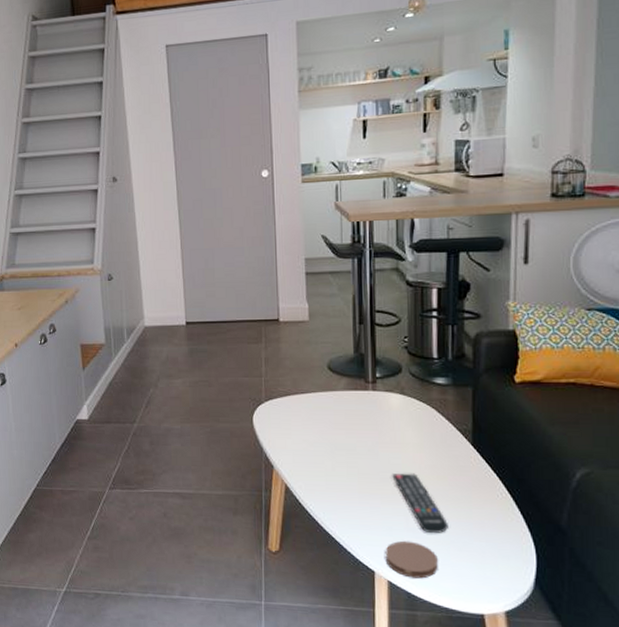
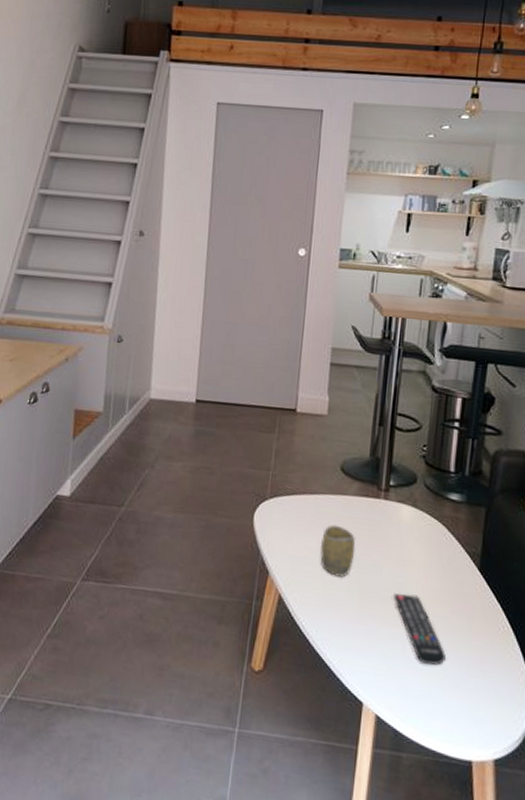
cup: none [317,418,351,464] -> present [320,524,356,577]
coaster: present [385,540,439,579] -> none [375,670,432,716]

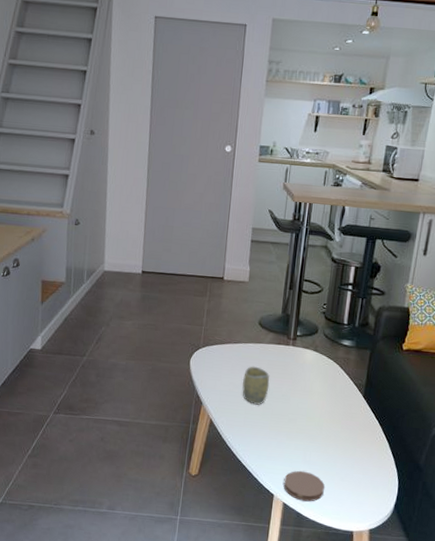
coaster: none [375,670,432,716] -> present [283,470,325,502]
remote control: present [393,593,446,665] -> none [298,416,336,466]

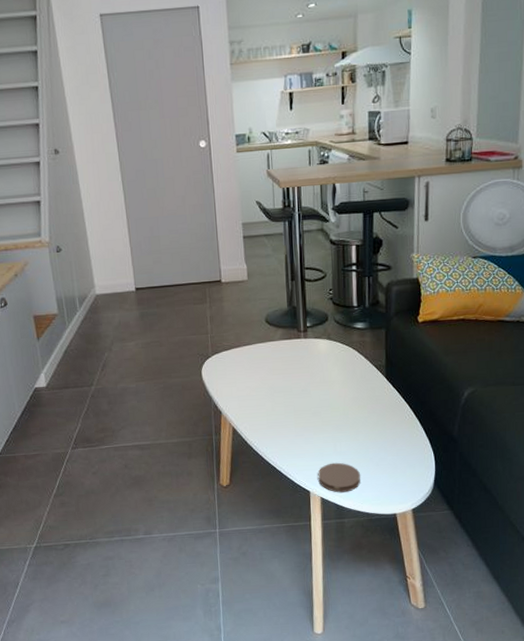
cup: present [242,366,270,405] -> none [258,365,287,405]

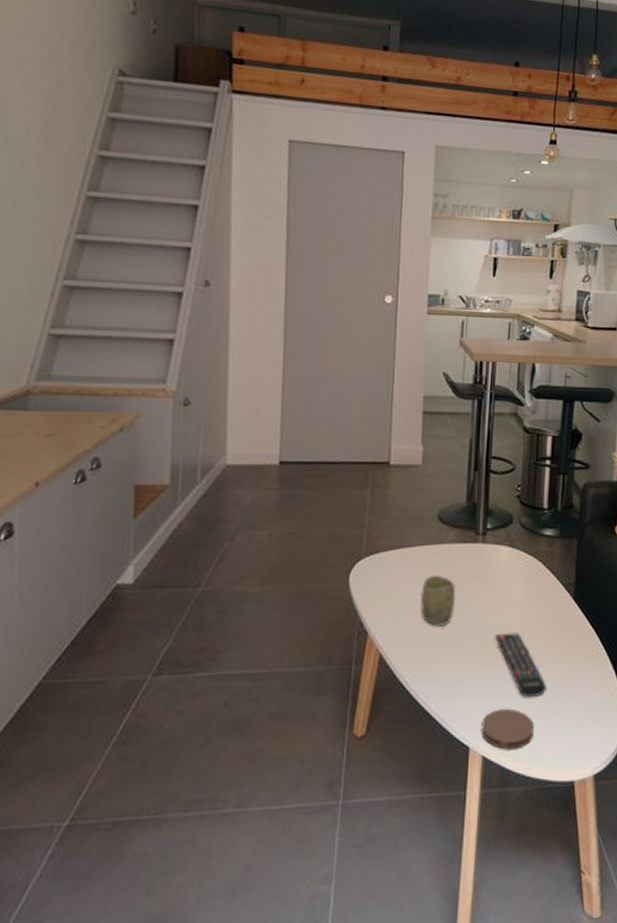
cup: none [258,365,287,405] -> present [420,575,456,627]
remote control: none [322,406,368,454] -> present [495,632,546,697]

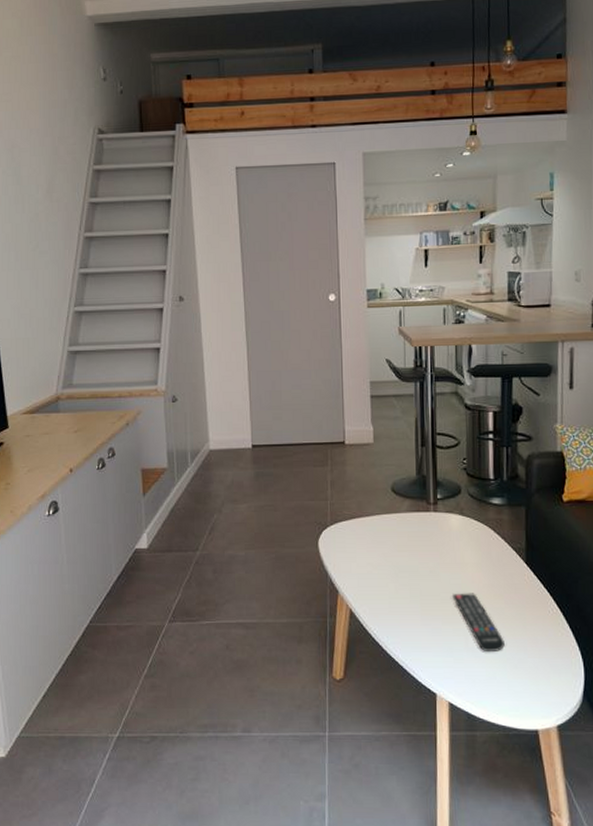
cup: present [420,575,456,627] -> none [381,540,414,586]
coaster: present [481,708,535,750] -> none [446,661,497,698]

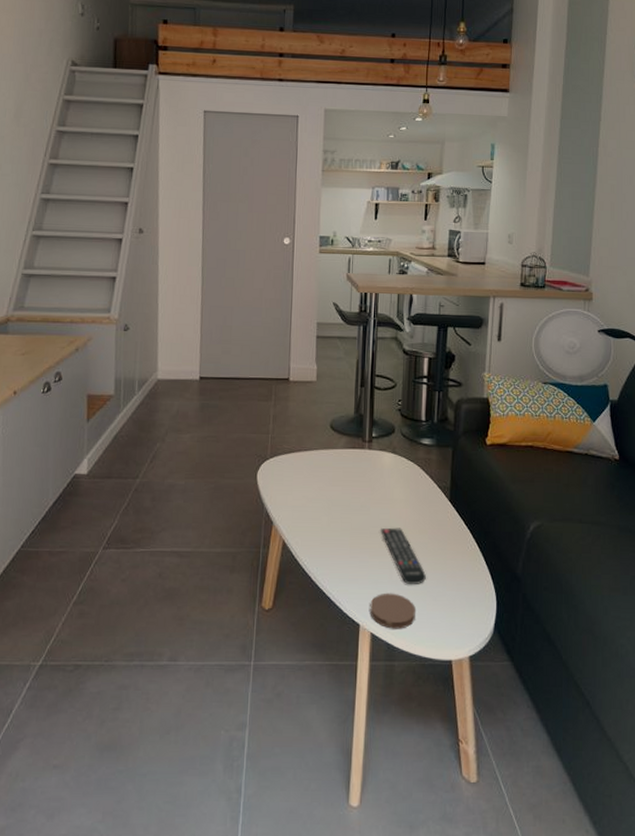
coaster: none [446,661,497,698] -> present [370,593,417,629]

